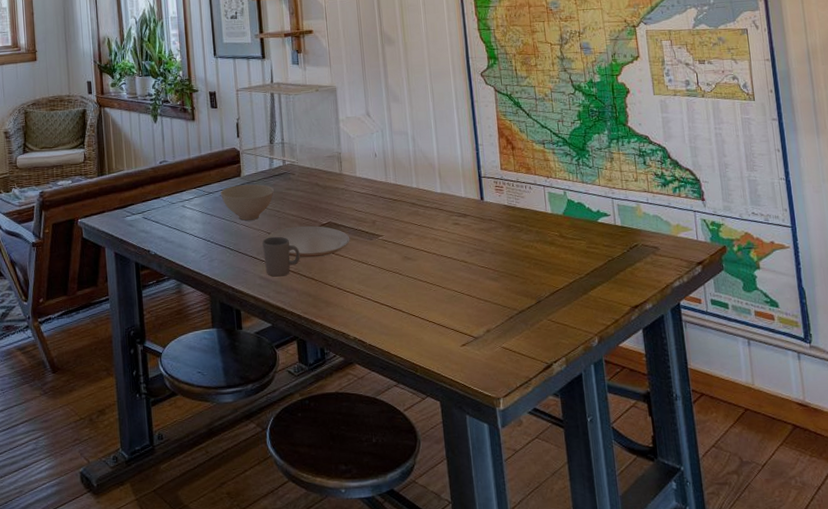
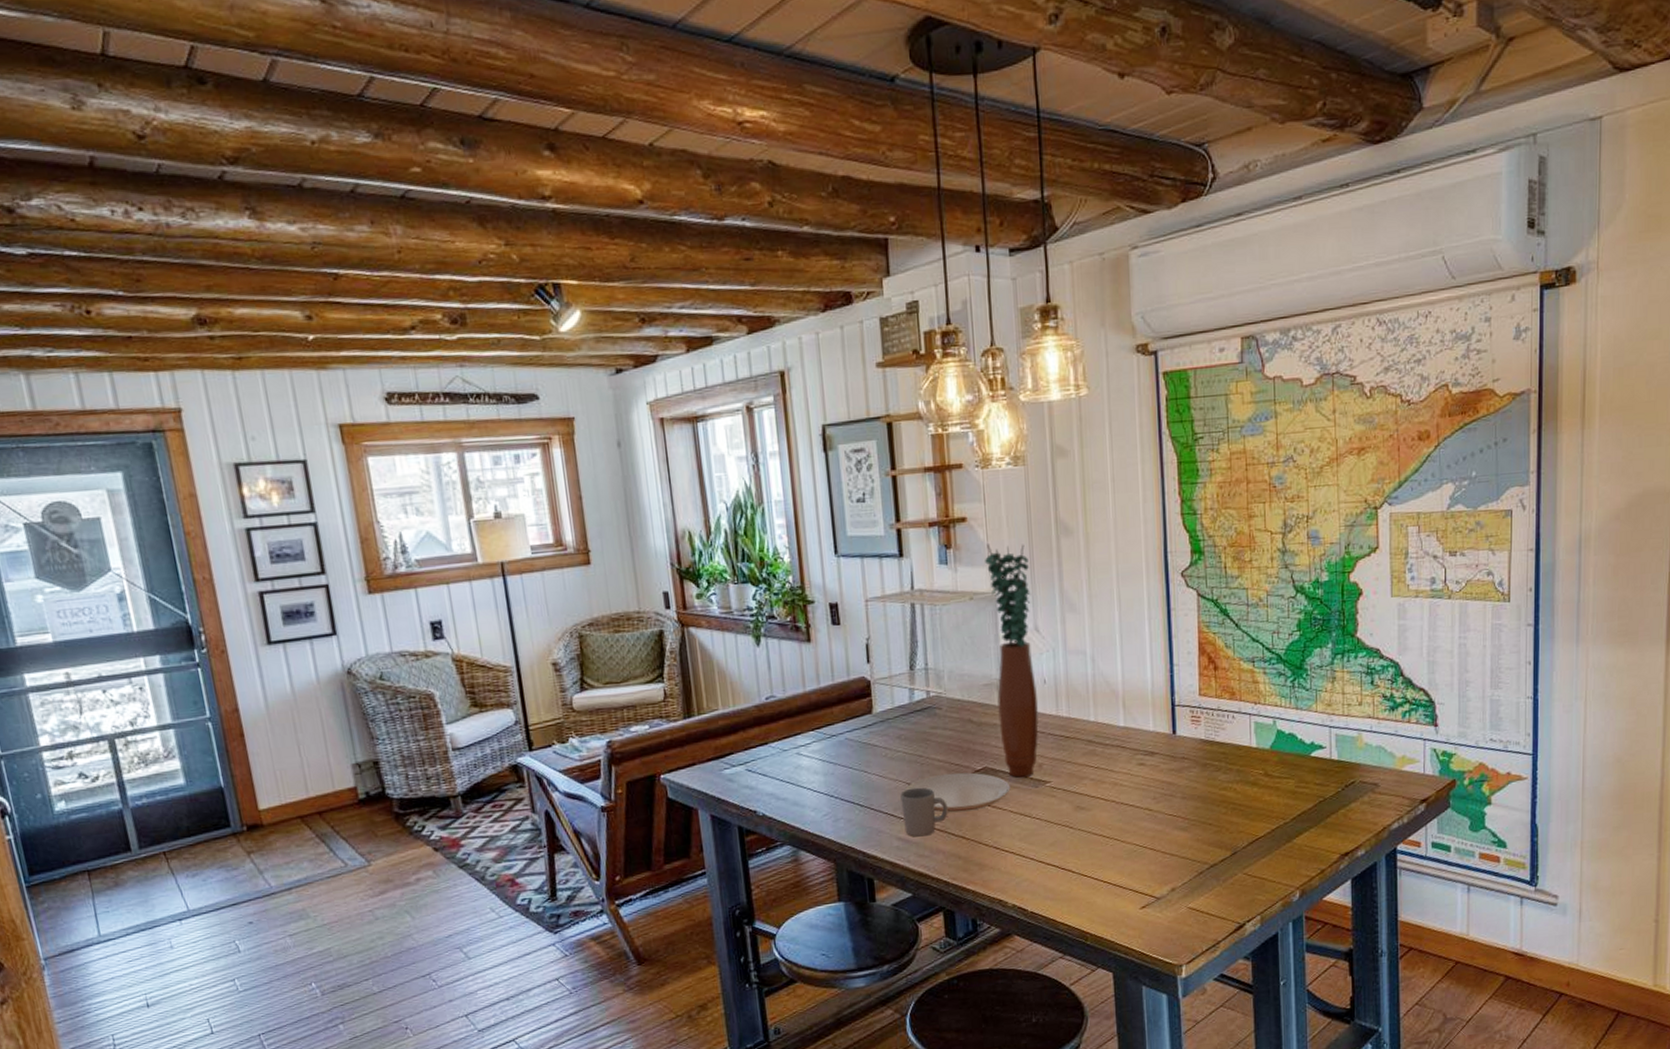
bowl: present [220,184,274,221] -> none [845,722,915,769]
vase: none [327,50,372,231] -> present [985,544,1039,778]

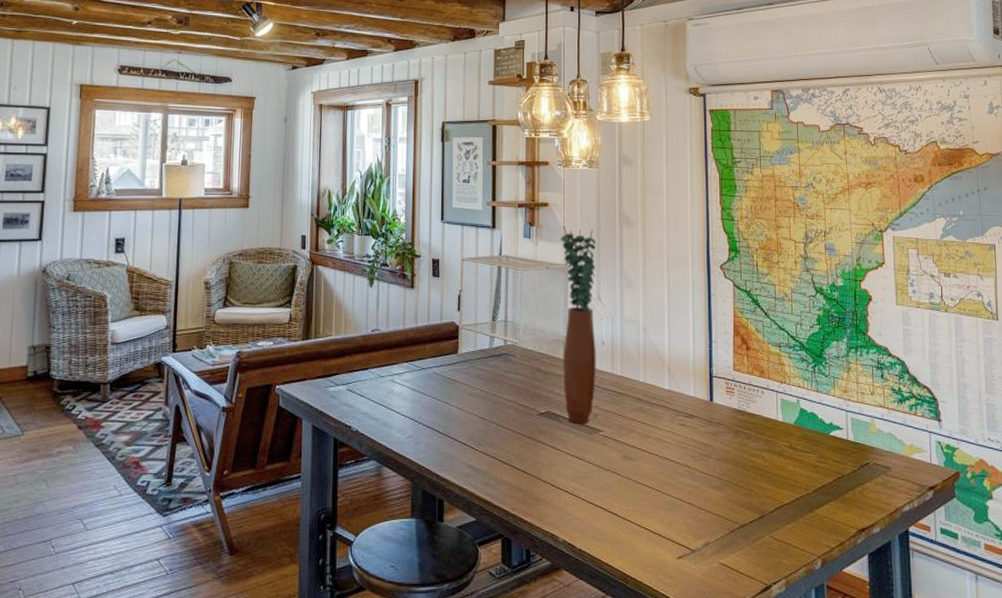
mug: present [900,787,948,837] -> none [474,422,514,467]
plate: present [904,772,1011,812] -> none [478,413,569,449]

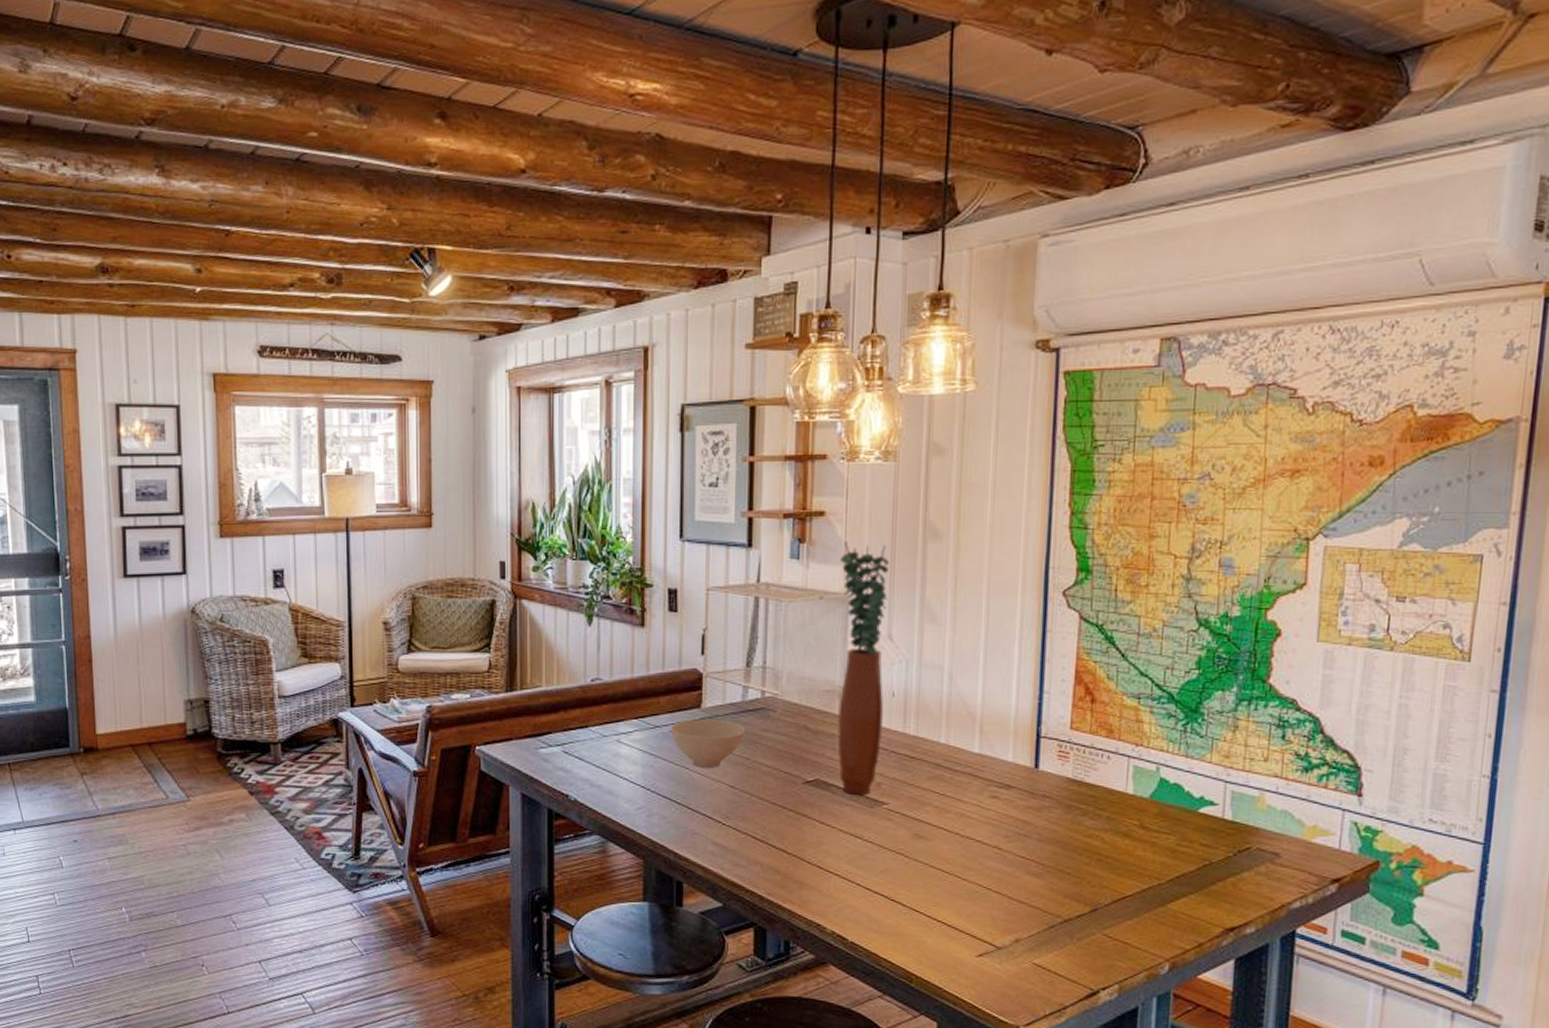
bowl: none [433,363,492,402] -> present [670,719,745,767]

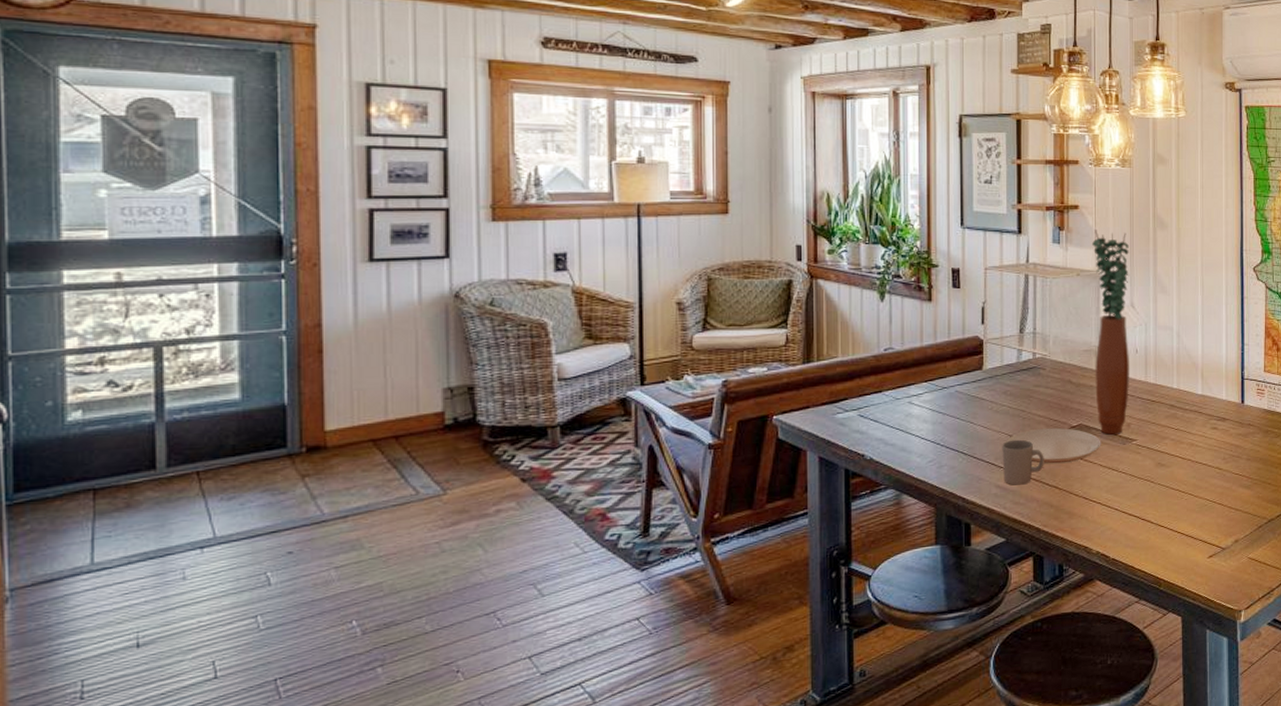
bowl: present [670,719,745,767] -> none [956,379,1020,421]
mug: none [721,791,771,845] -> present [1002,439,1044,485]
plate: none [726,780,843,824] -> present [1006,427,1101,464]

